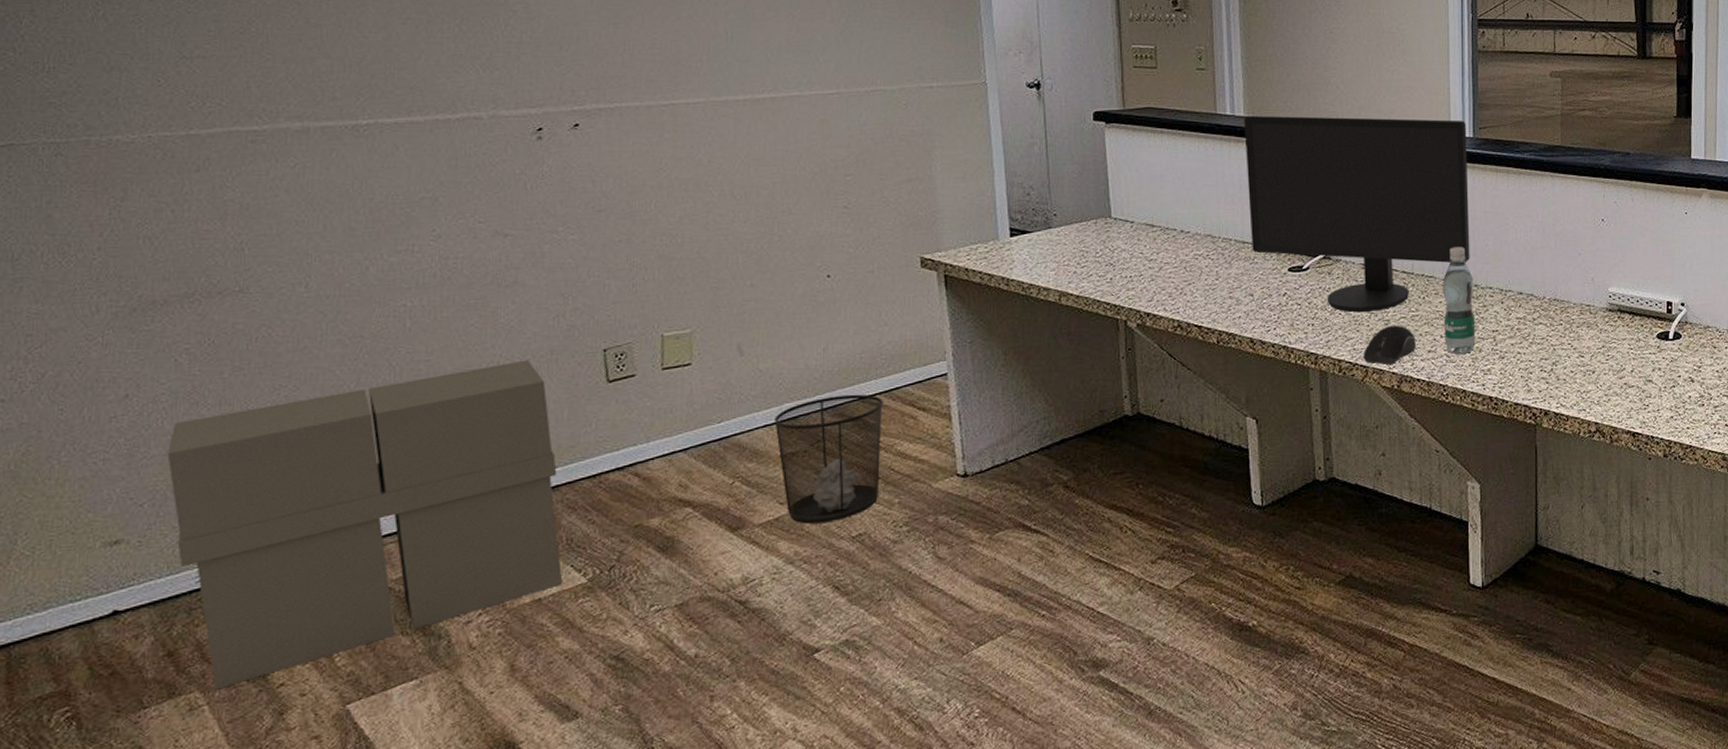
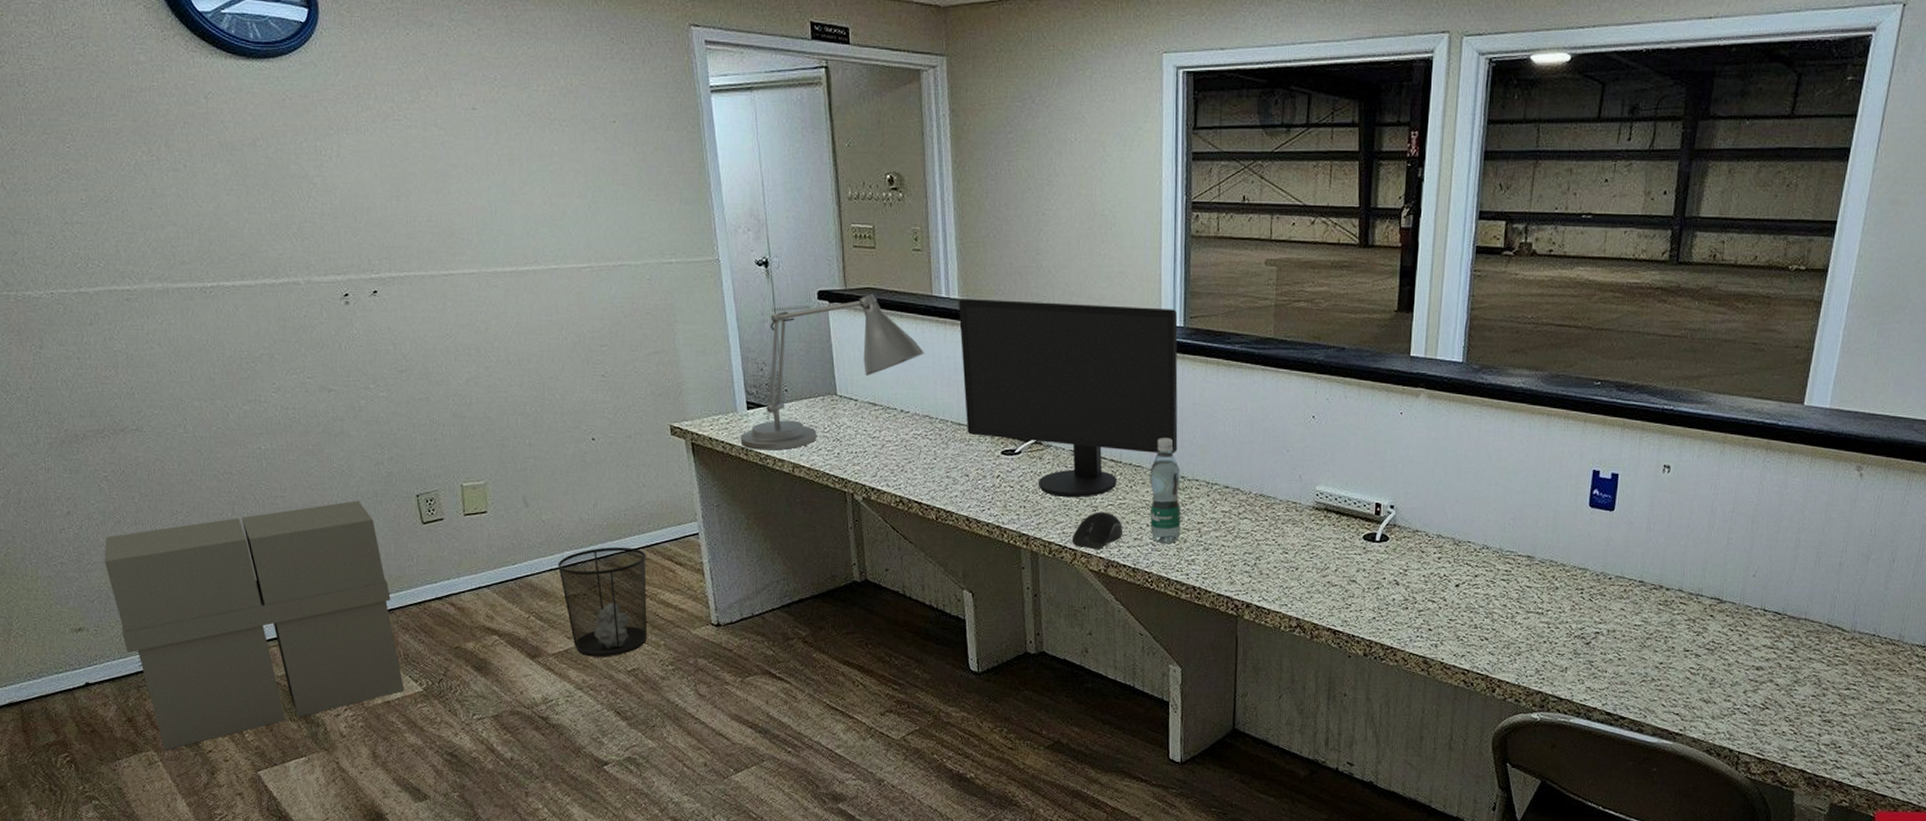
desk lamp: none [1001,114,1207,279] -> present [740,294,924,451]

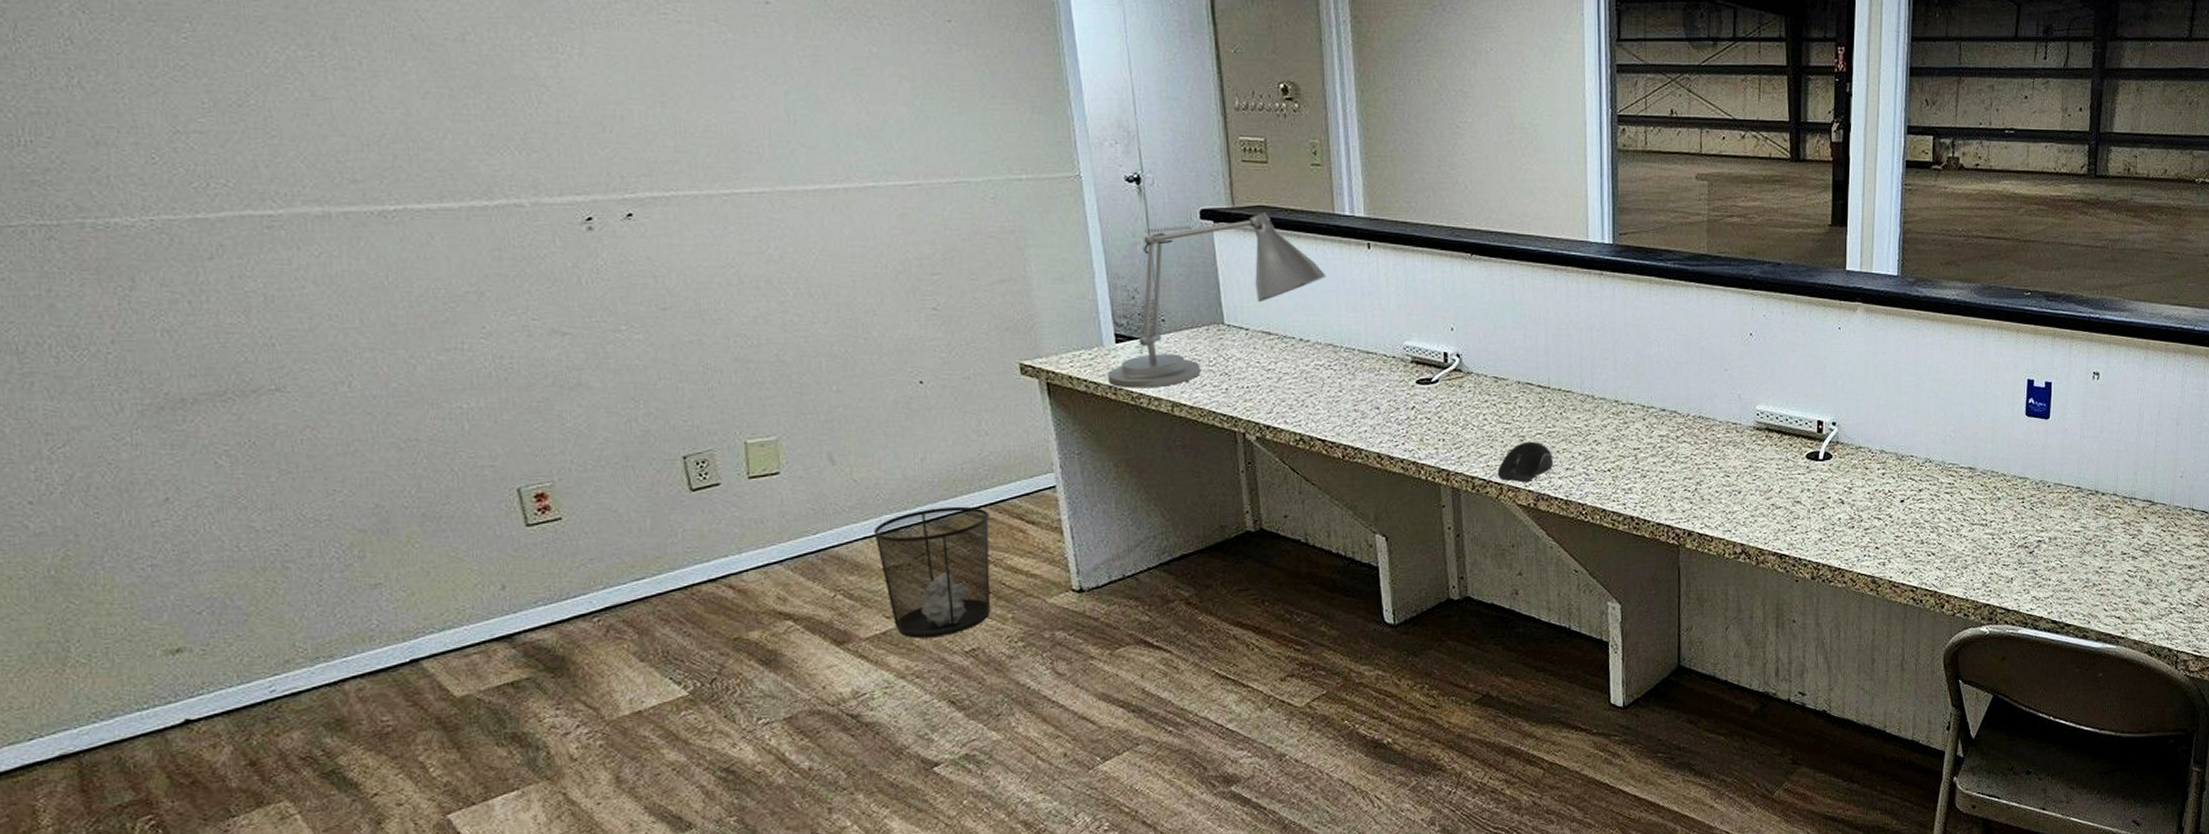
cardboard boxes: present [104,500,405,751] -> none [220,466,663,799]
computer monitor: present [959,298,1178,497] -> none [1365,216,1610,427]
bottle: present [1150,438,1181,543] -> none [1581,360,1616,472]

